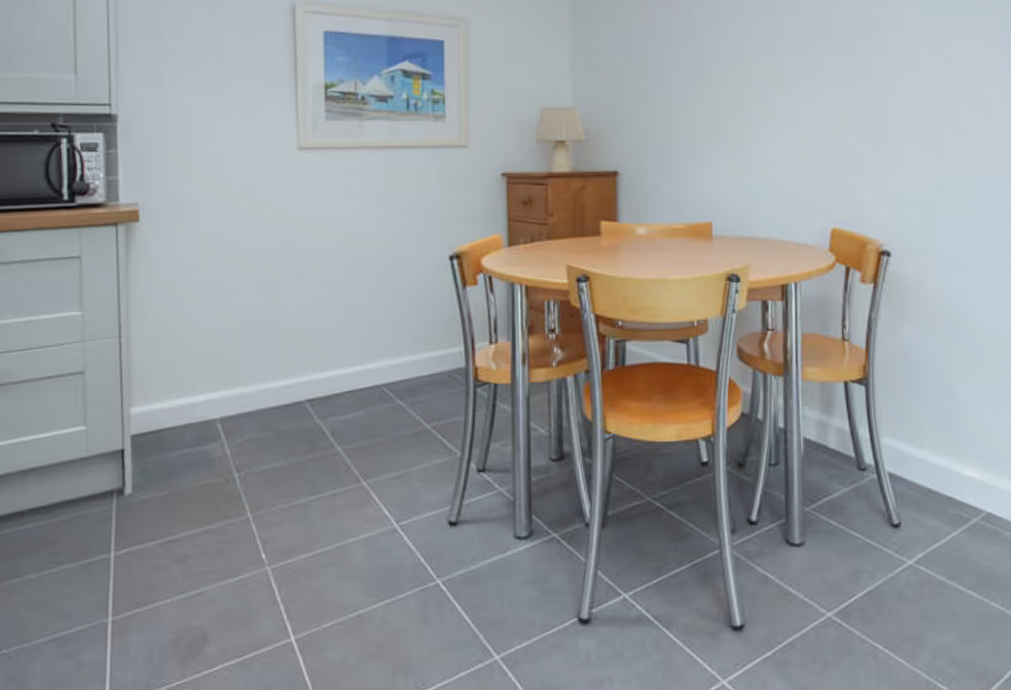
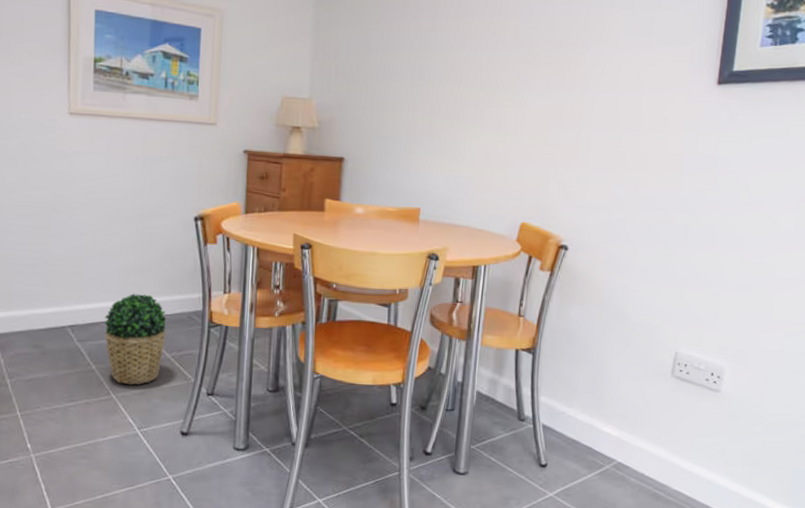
potted plant: none [349,353,424,468] -> present [104,294,166,385]

